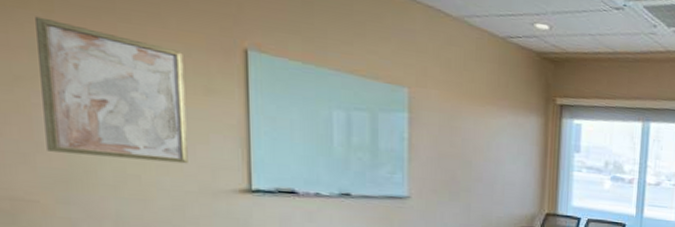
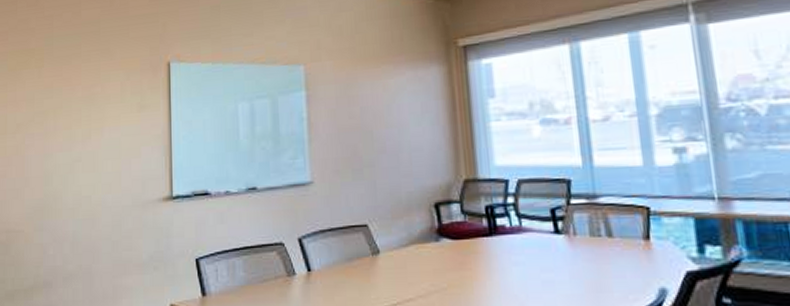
wall art: present [35,16,188,164] -> none [32,72,125,185]

